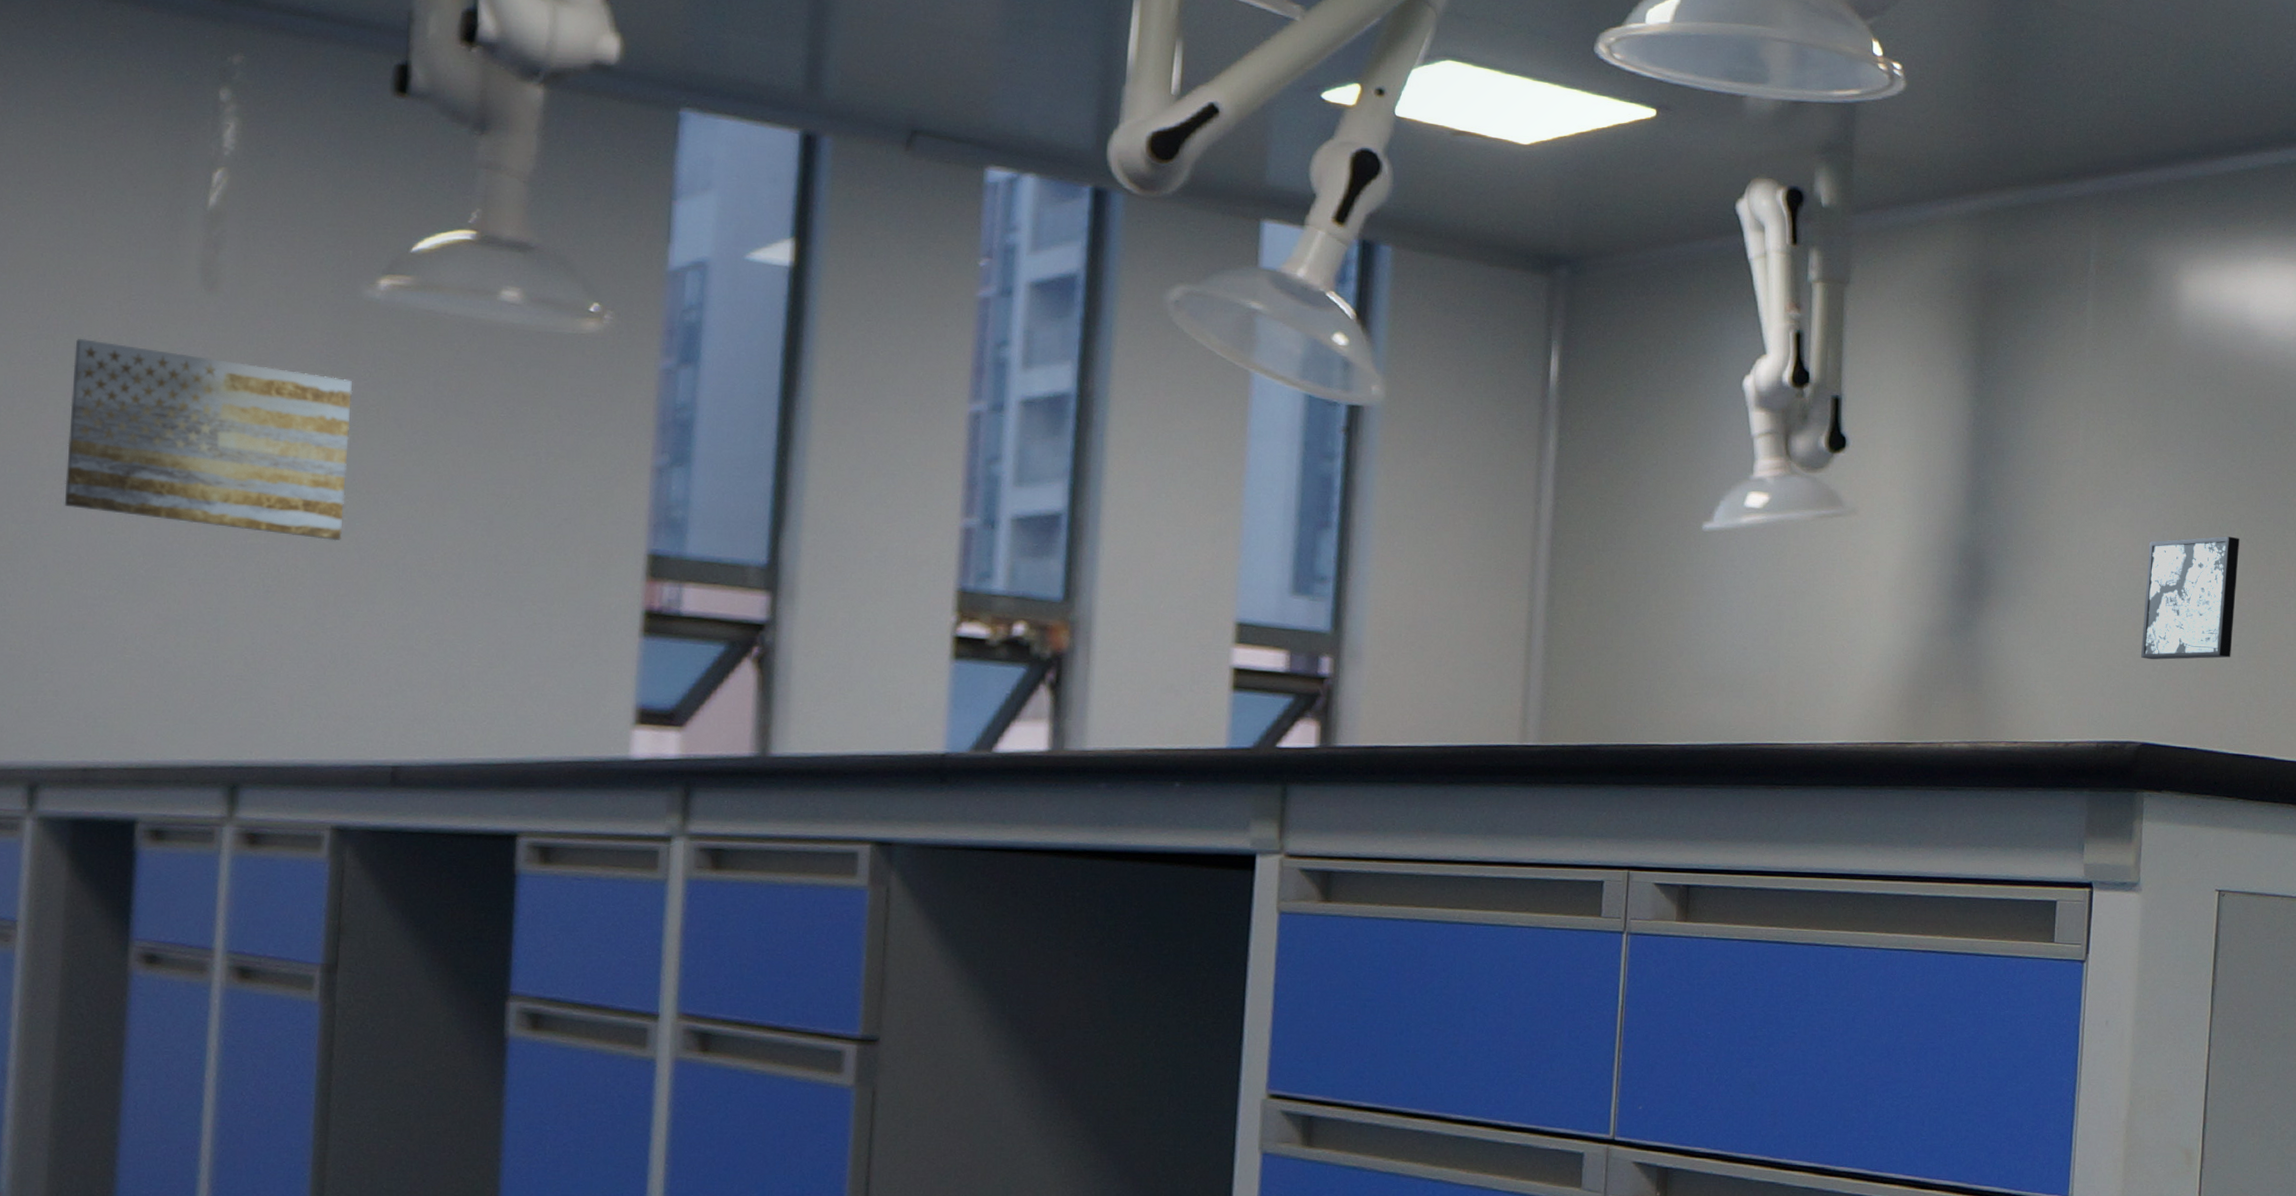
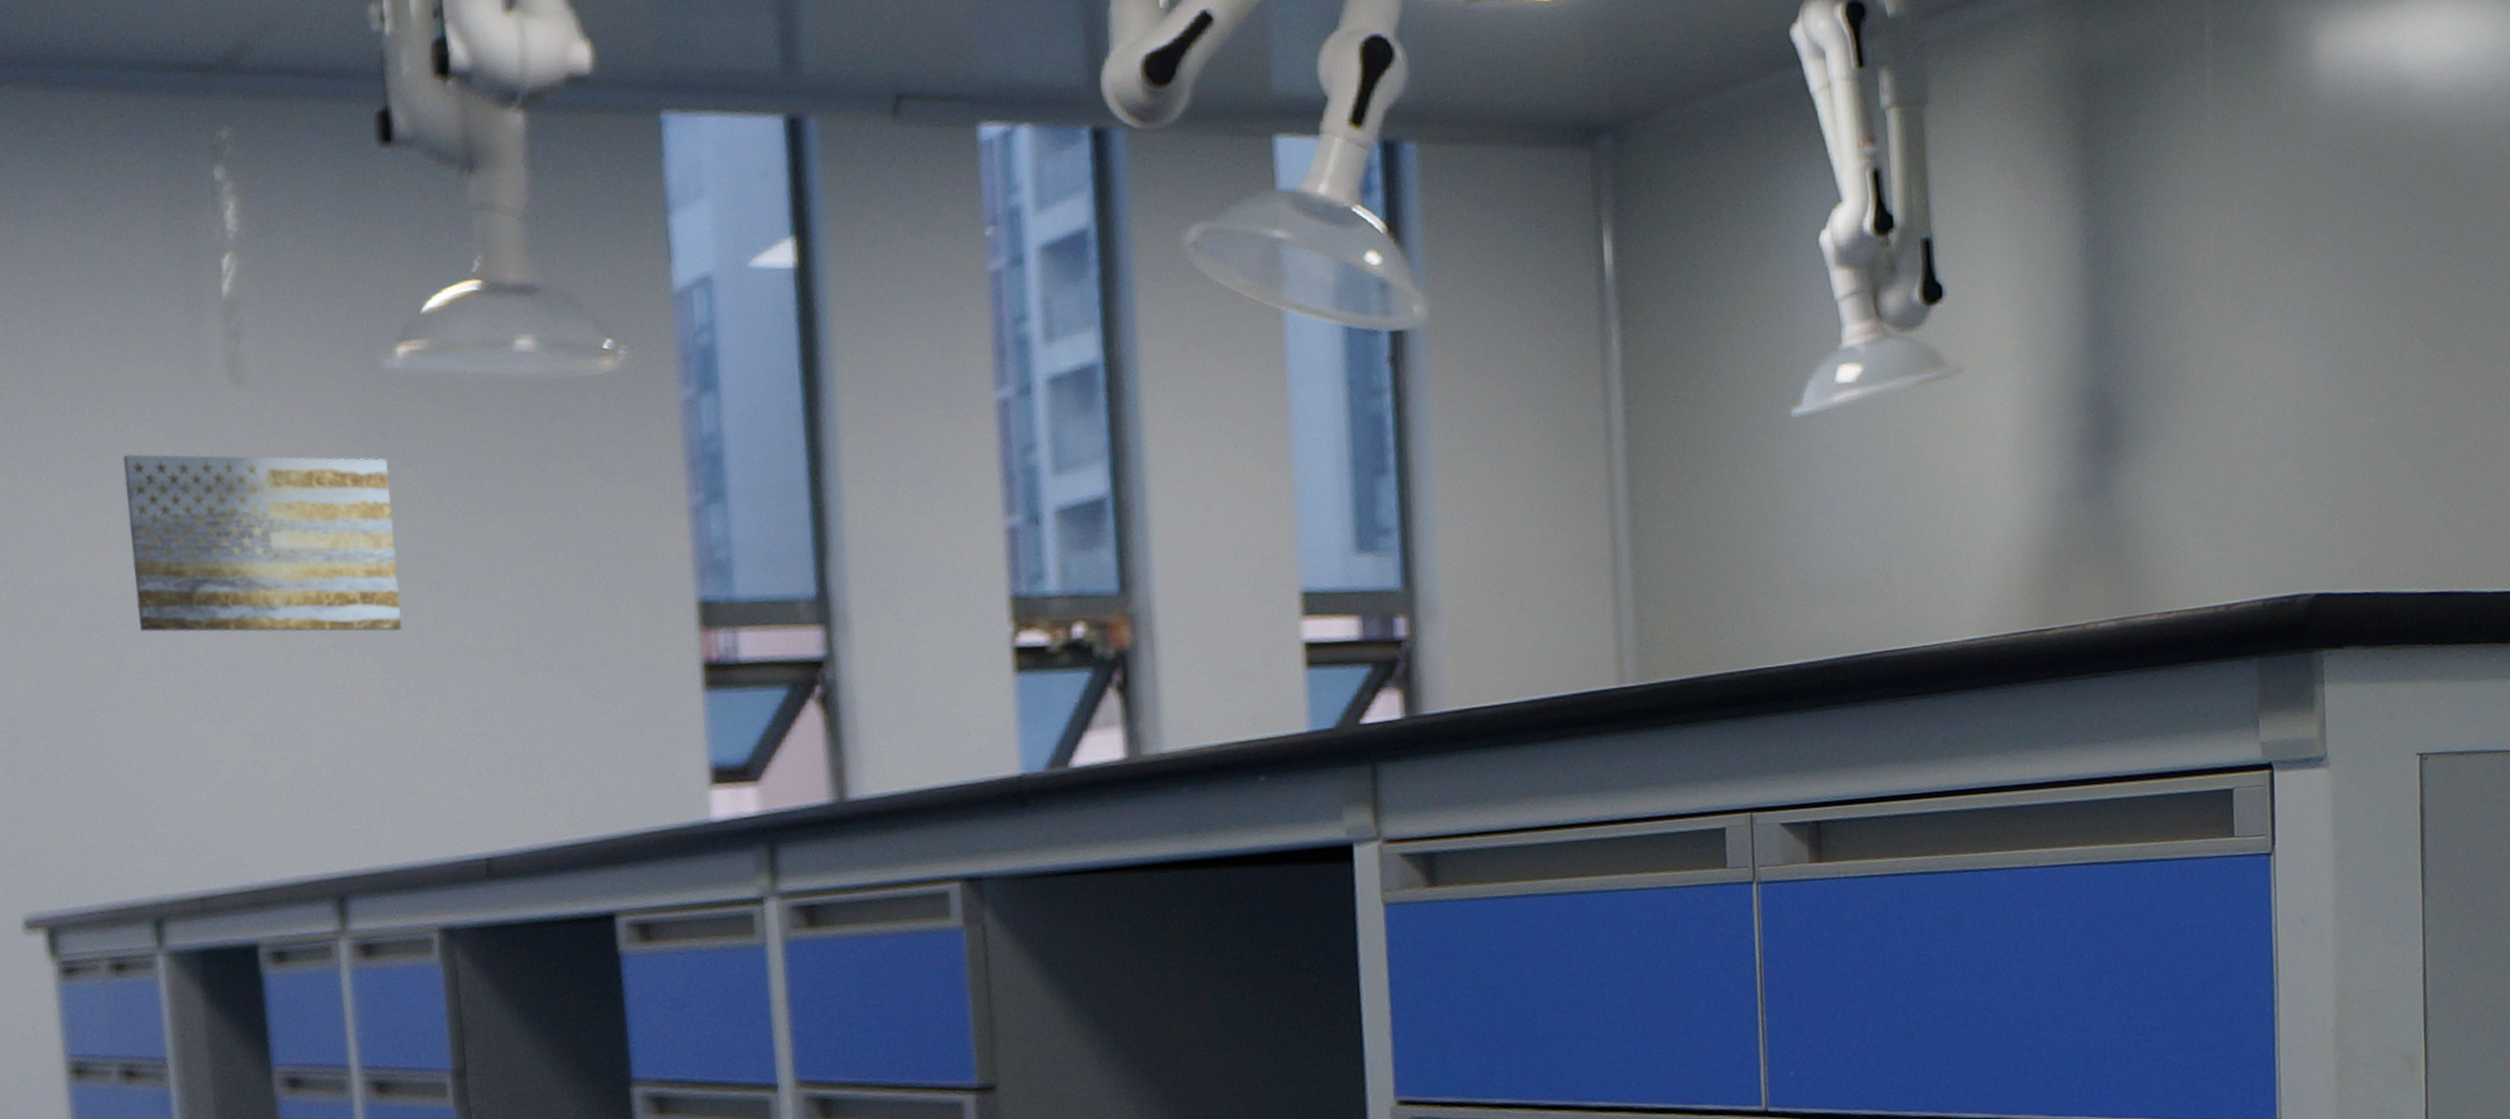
wall art: present [2141,536,2239,660] -> none [2303,336,2412,496]

